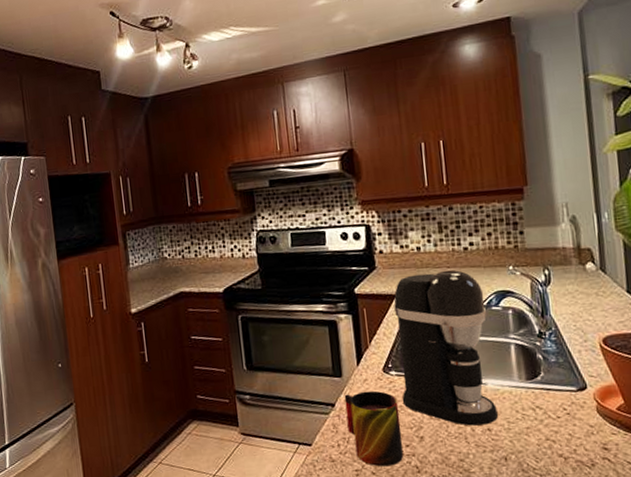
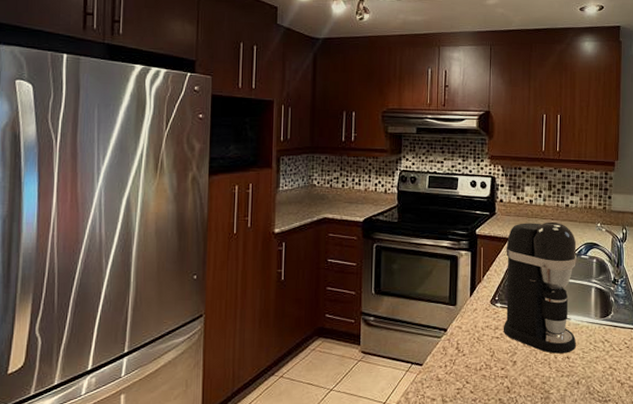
mug: present [344,390,404,467] -> none [455,319,499,387]

